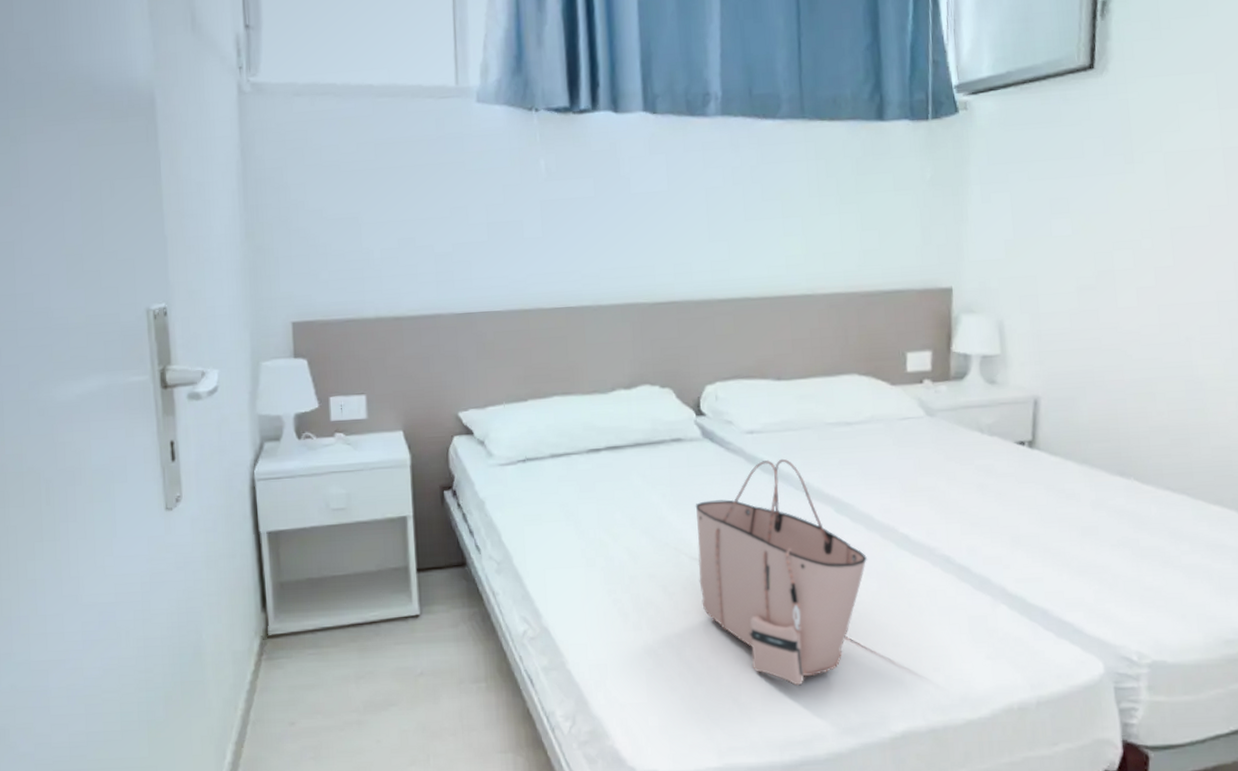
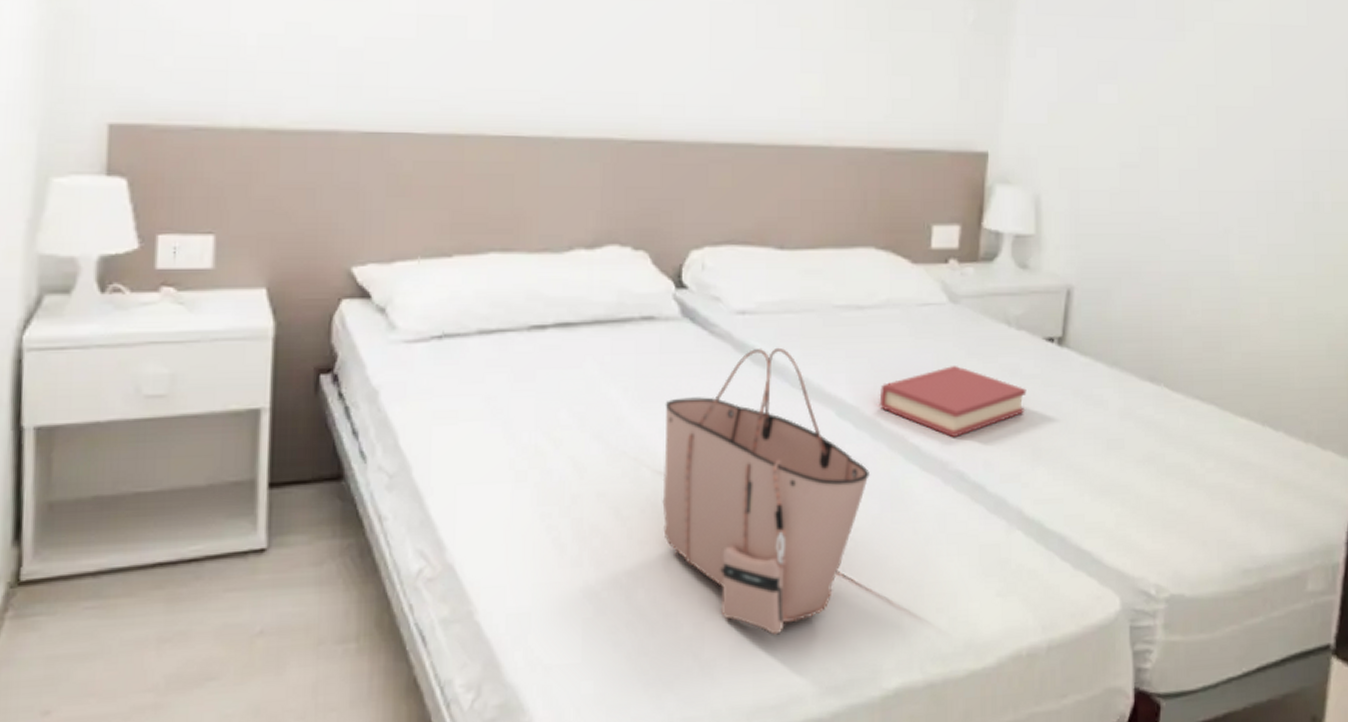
hardback book: none [870,468,1002,528] -> present [879,366,1027,438]

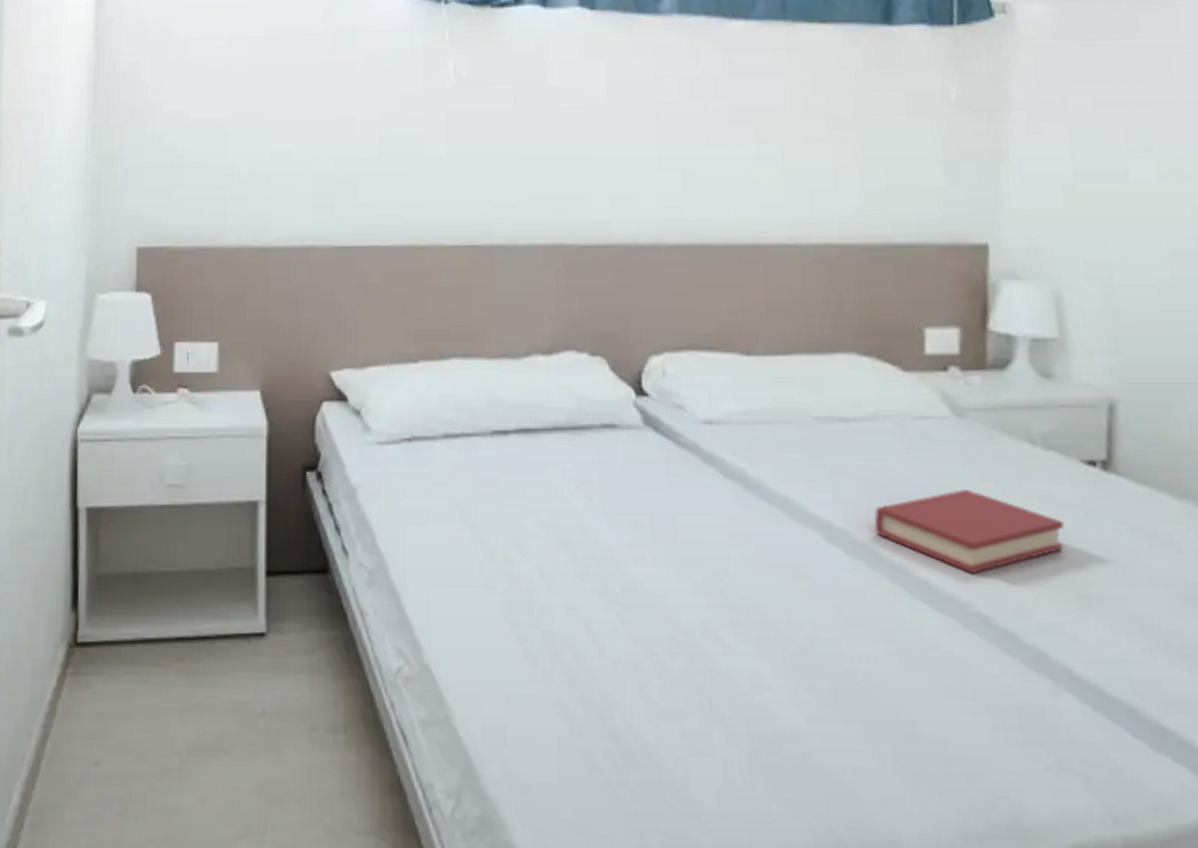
tote bag: present [662,347,870,635] -> none [631,461,869,783]

